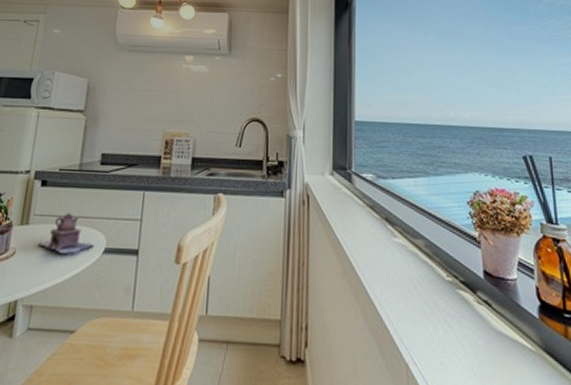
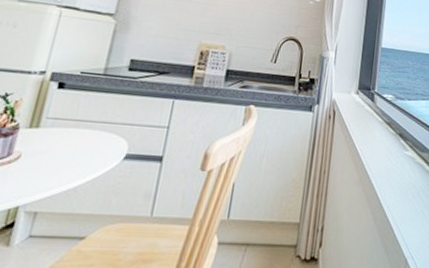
teapot: present [38,213,95,254] -> none [49,117,115,159]

